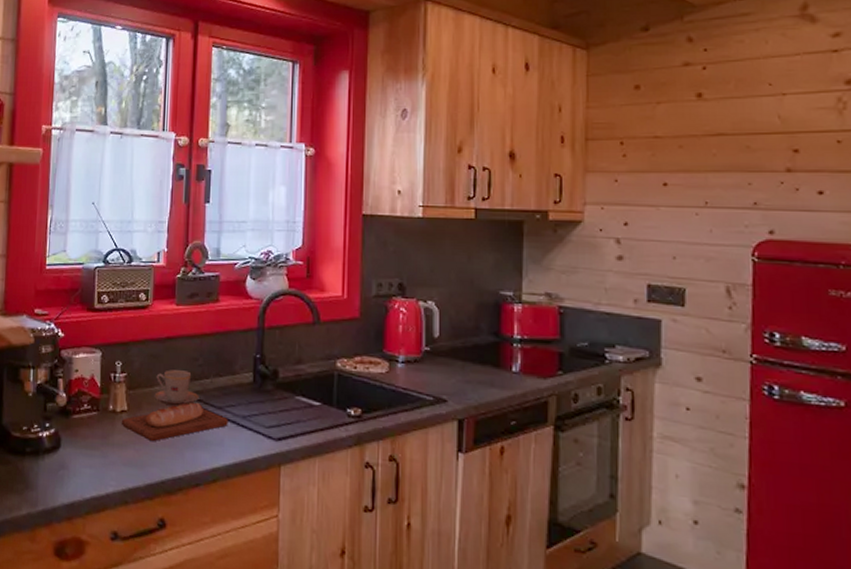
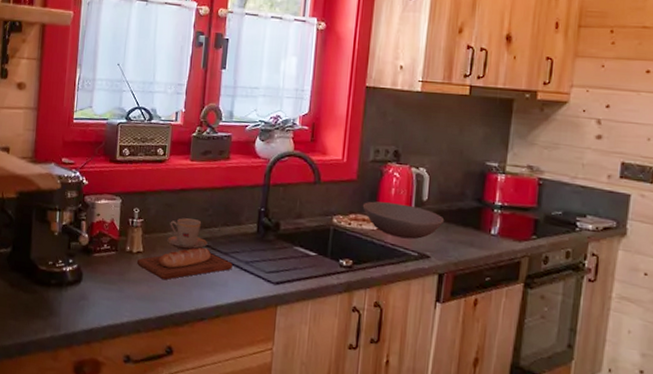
bowl: none [368,341,460,382] -> present [362,201,445,239]

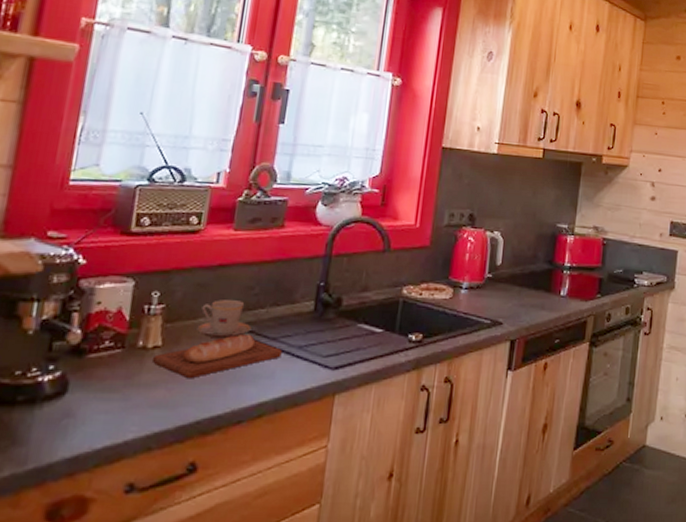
bowl: present [362,201,445,239] -> none [434,268,518,306]

